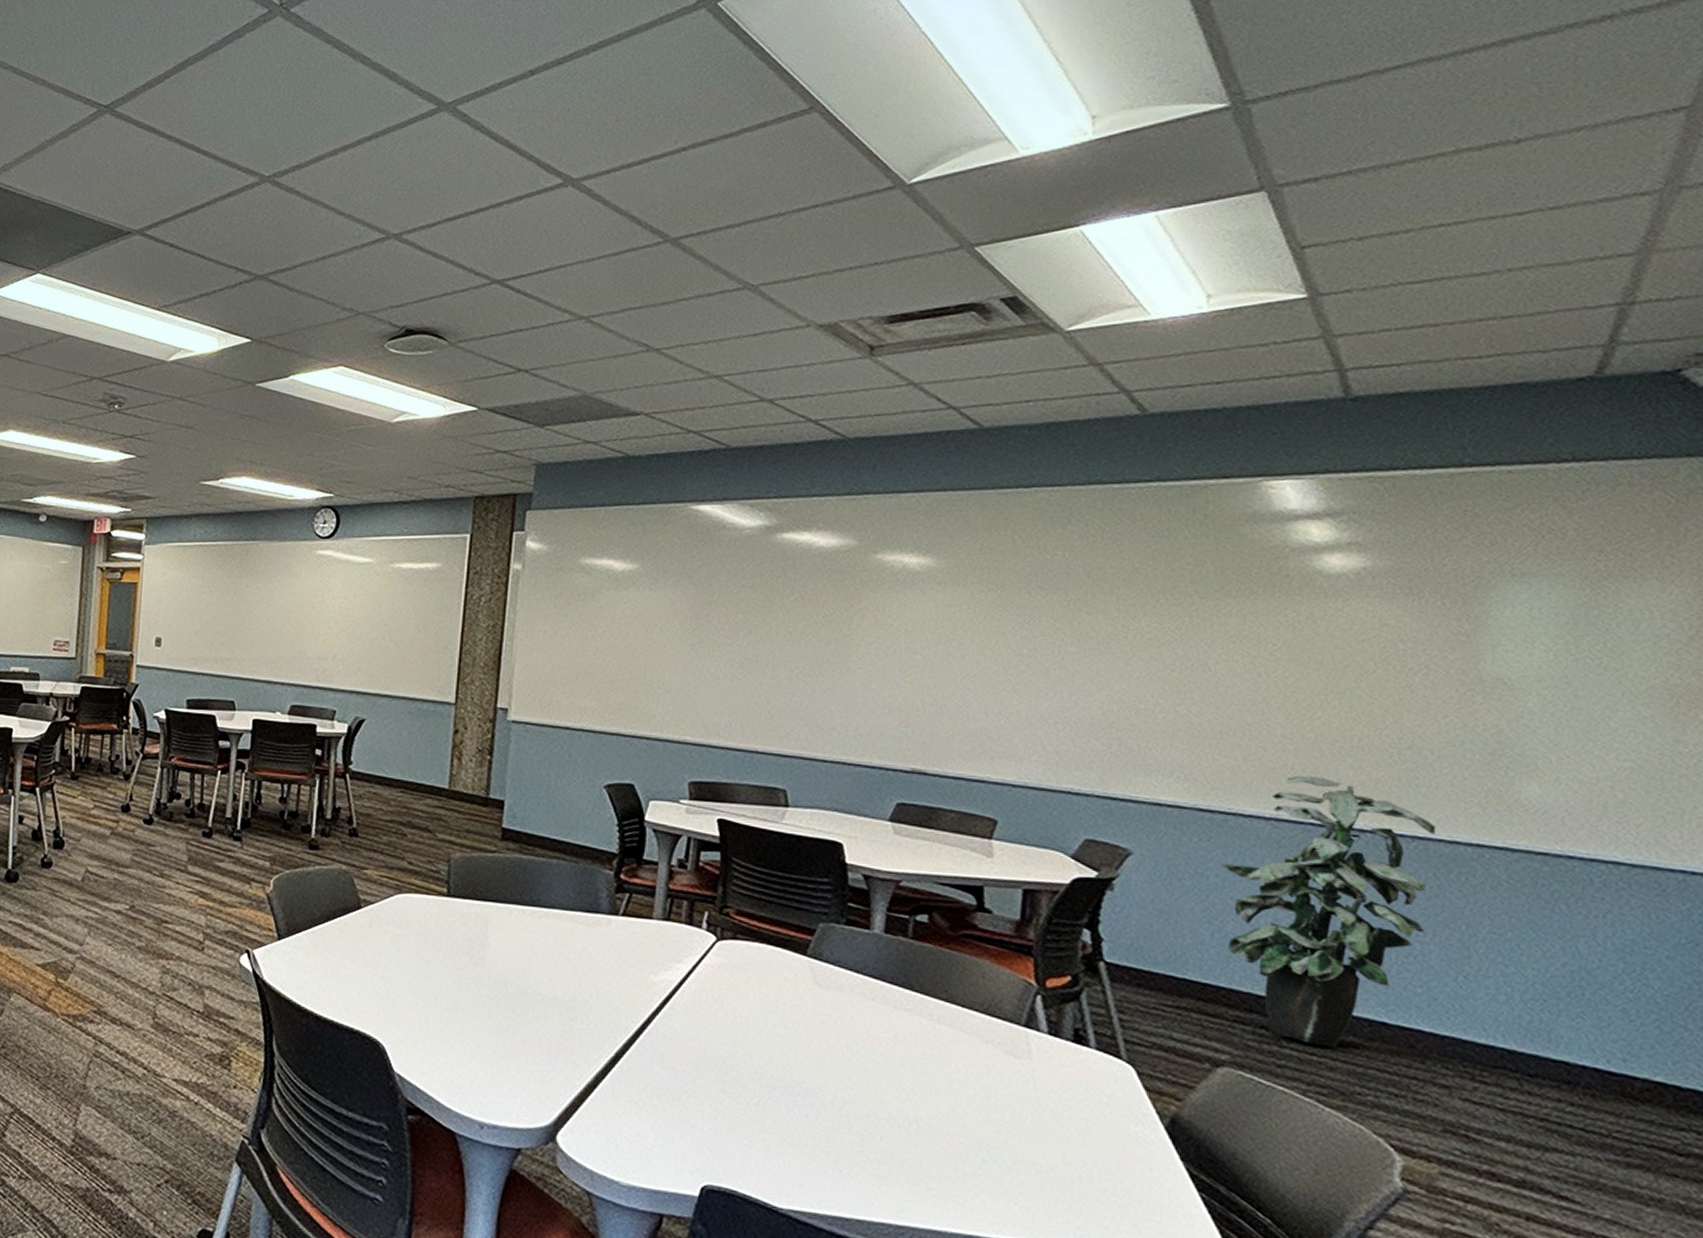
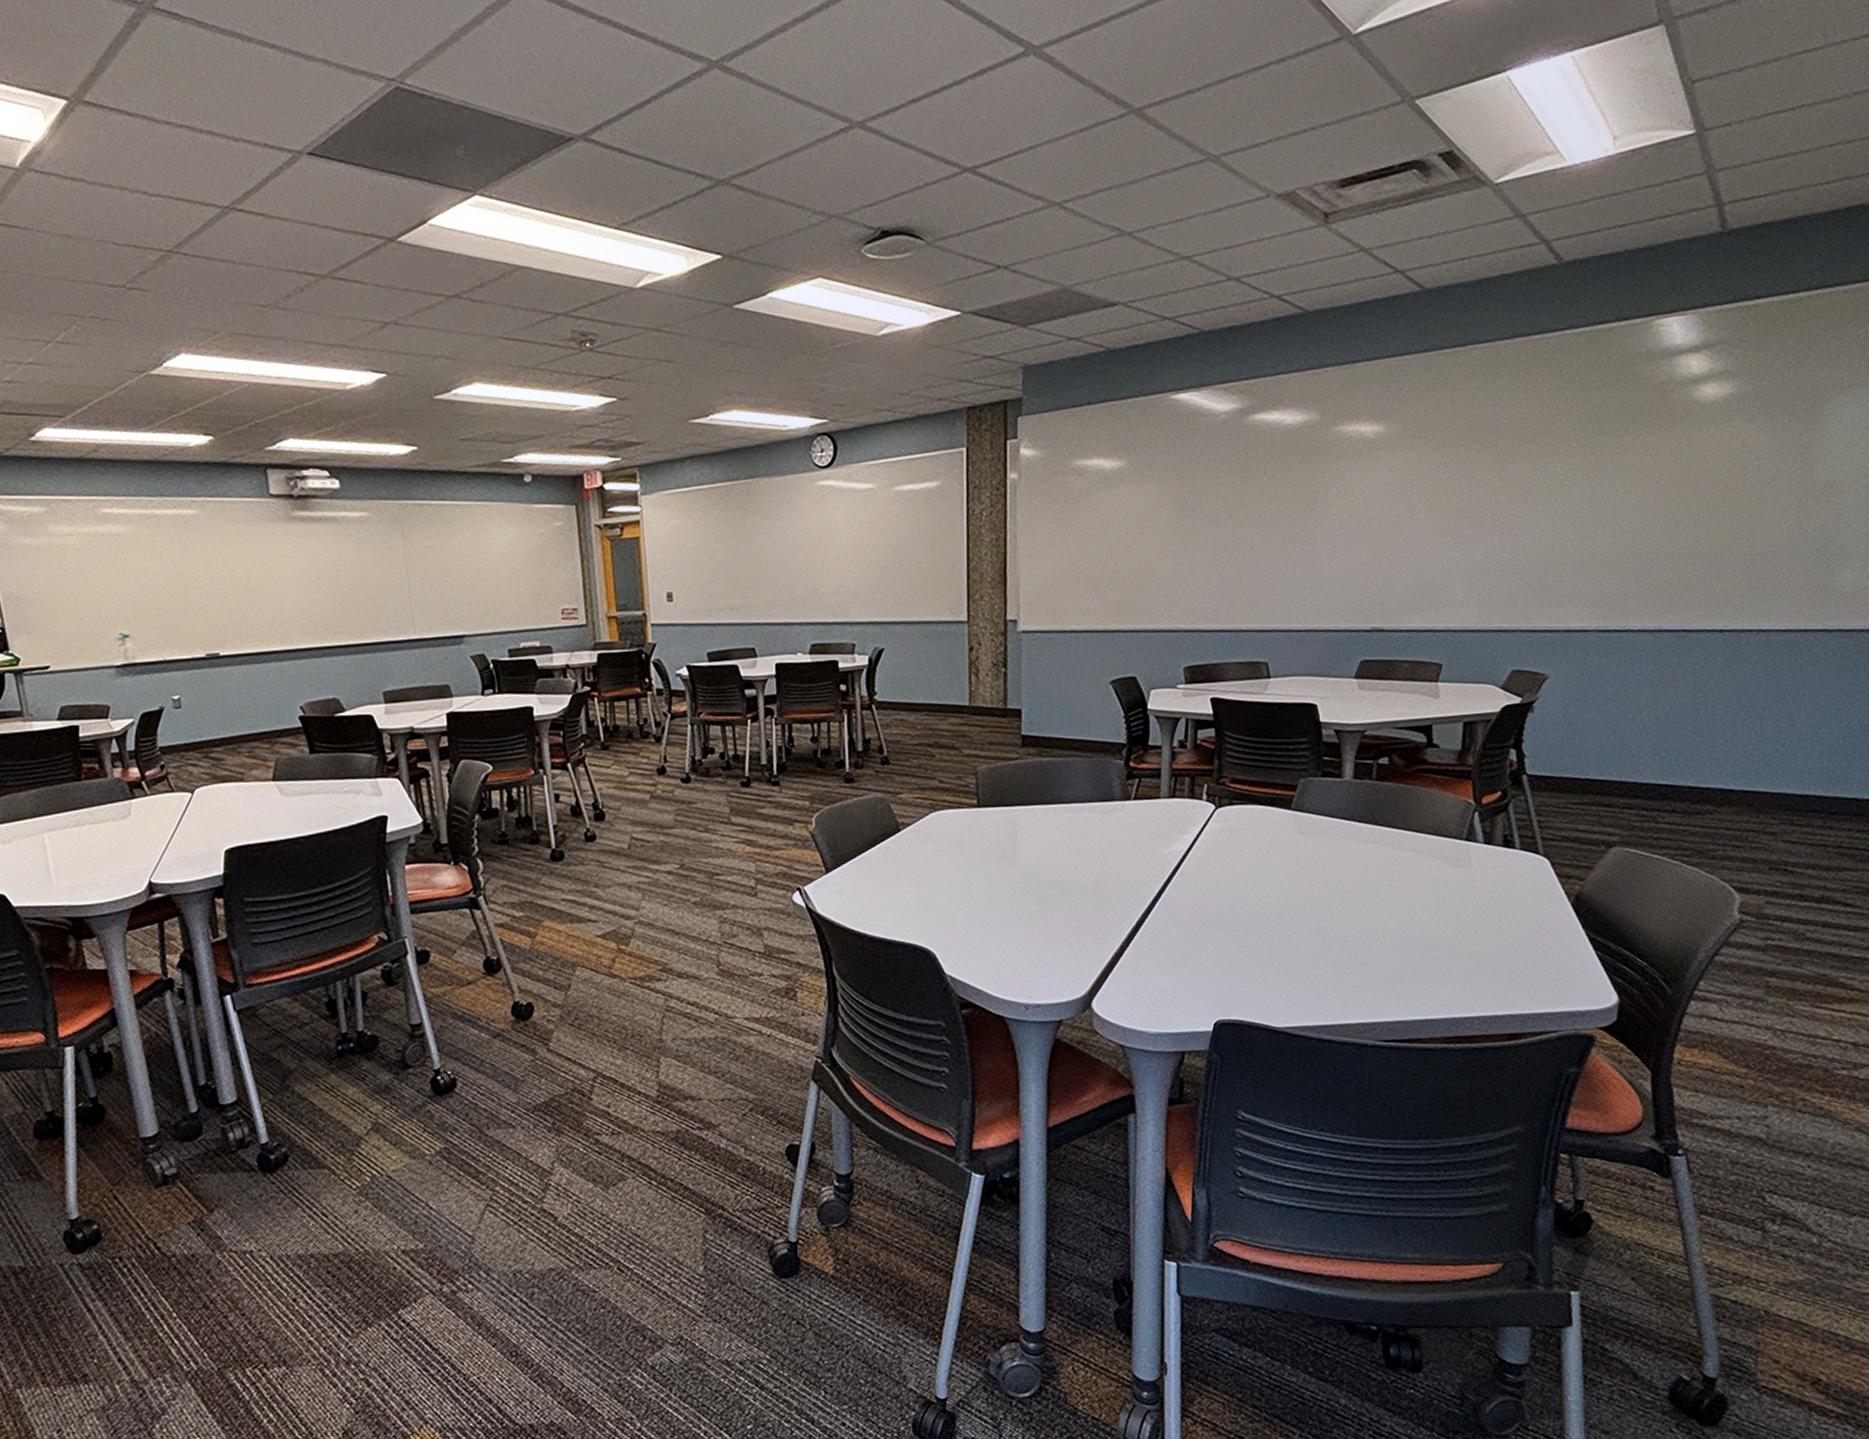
indoor plant: present [1221,775,1437,1047] -> none [1616,588,1776,817]

